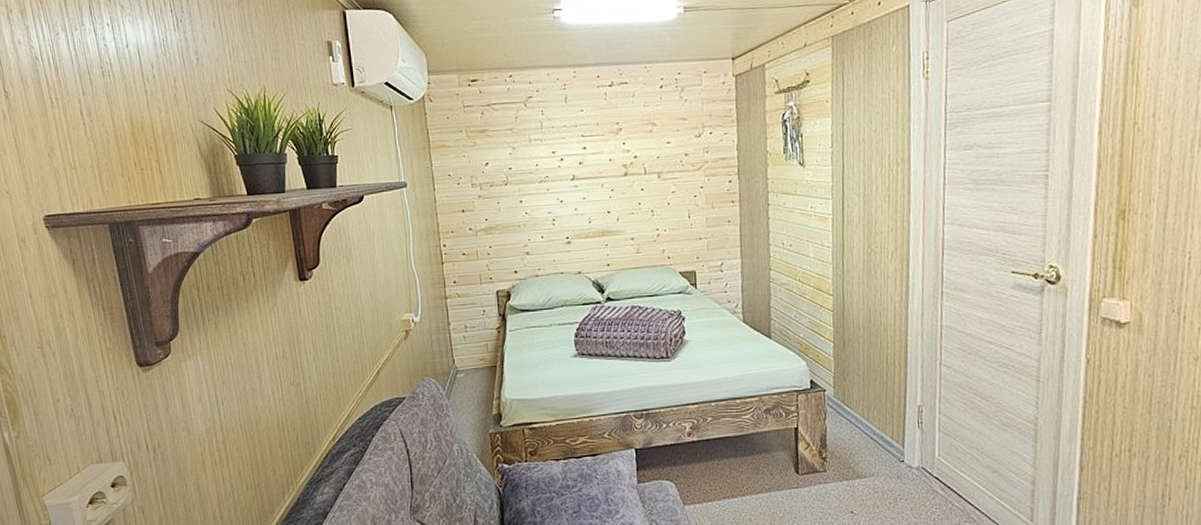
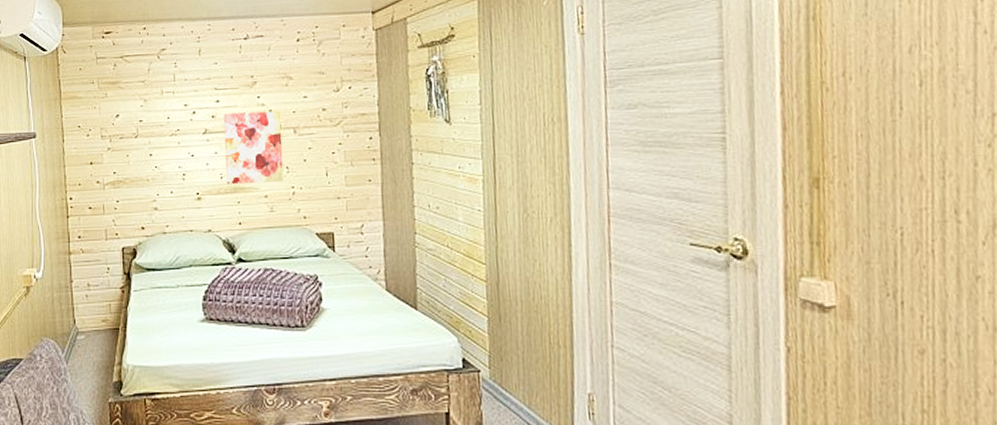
wall art: none [590,156,649,229] -> present [223,111,284,185]

